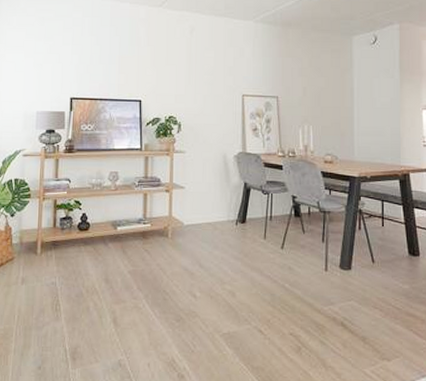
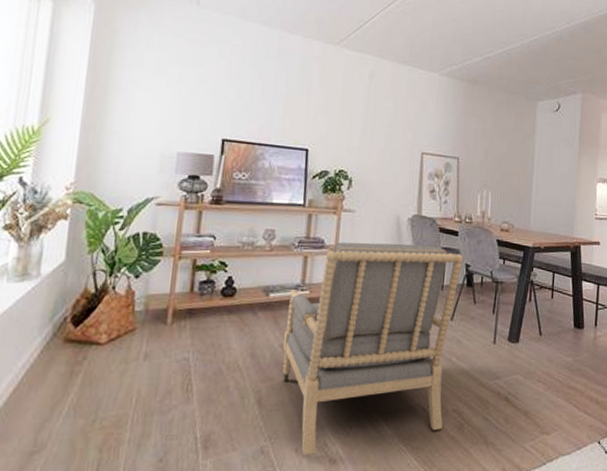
armchair: none [131,179,290,370] -> present [283,242,464,456]

